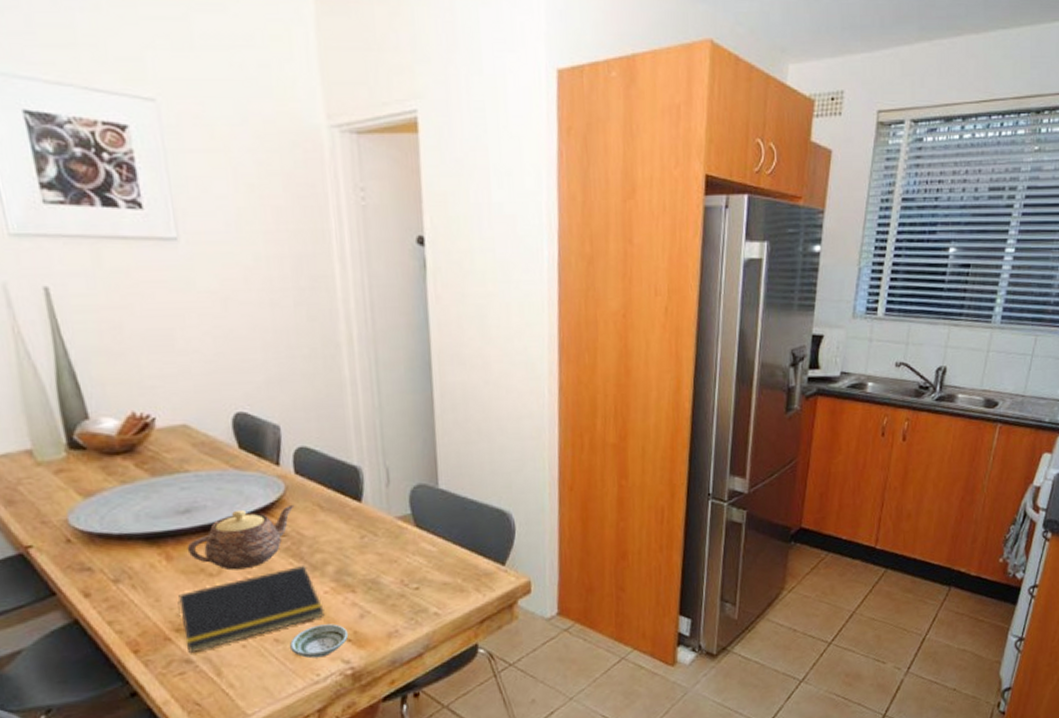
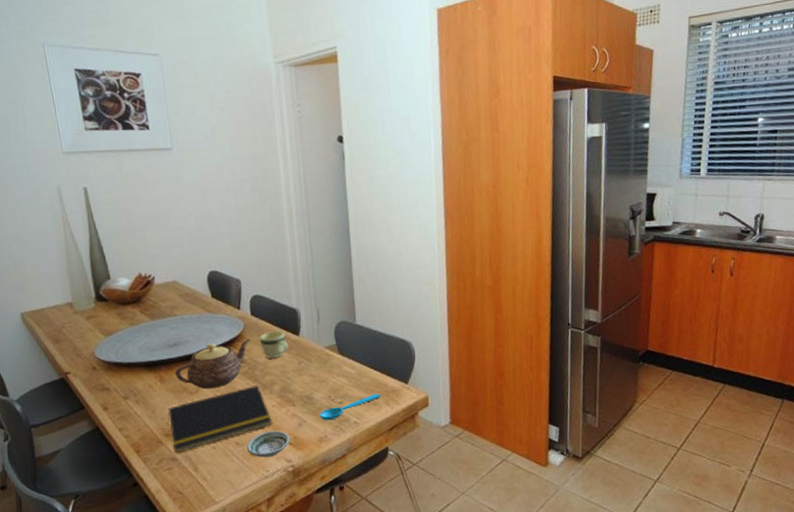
mug: none [307,495,348,531] -> present [260,330,289,359]
spoon: none [389,577,470,612] -> present [320,393,381,421]

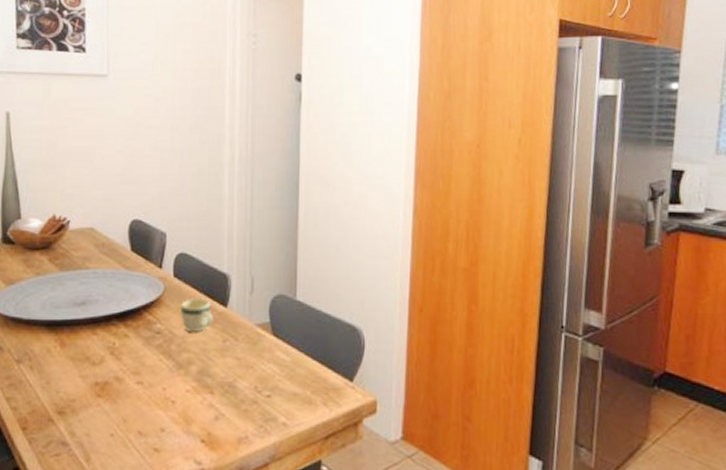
notepad: present [167,385,272,454] -> none [63,363,184,437]
teapot: present [174,339,251,389] -> none [78,306,170,361]
saucer: present [247,430,290,458] -> none [151,422,203,455]
spoon: present [320,393,381,421] -> none [242,390,319,418]

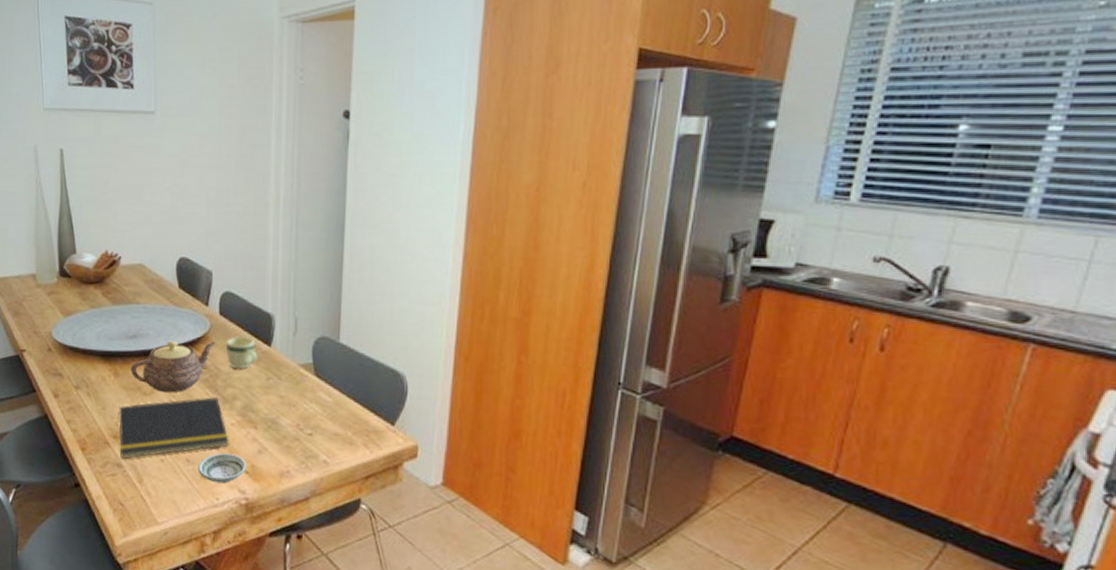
notepad: none [63,363,184,437] -> present [117,397,229,459]
teapot: none [78,306,170,361] -> present [130,340,216,393]
saucer: none [151,422,203,455] -> present [198,453,247,484]

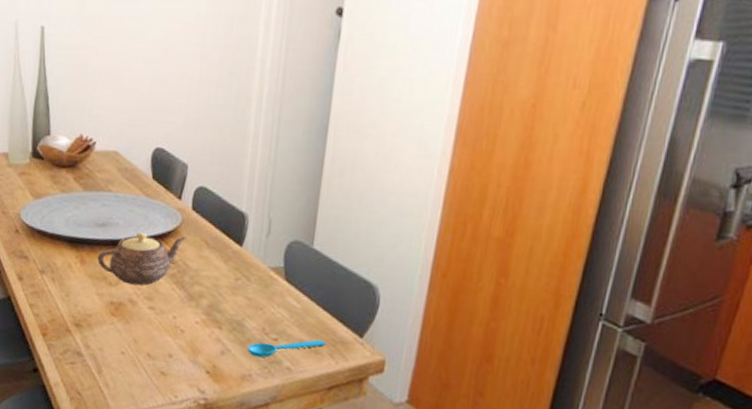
notepad: present [117,397,229,459] -> none [80,292,192,348]
saucer: present [198,453,247,484] -> none [158,350,209,382]
mug: present [226,336,258,369] -> none [196,233,228,267]
spoon: none [284,431,360,454] -> present [248,339,327,358]

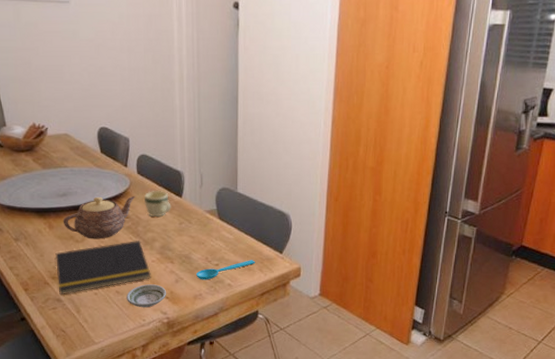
notepad: none [80,292,192,348] -> present [54,241,151,295]
saucer: none [158,350,209,382] -> present [127,284,167,308]
mug: none [196,233,228,267] -> present [144,191,172,217]

